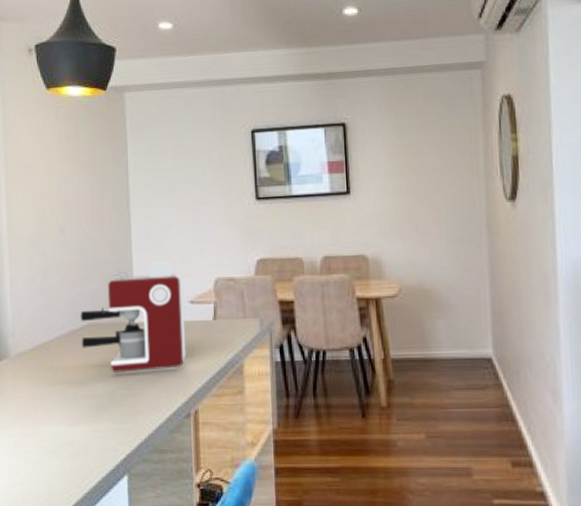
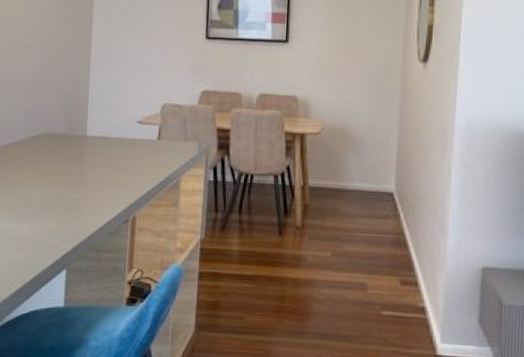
coffee maker: present [80,260,186,374] -> none [35,83,133,179]

